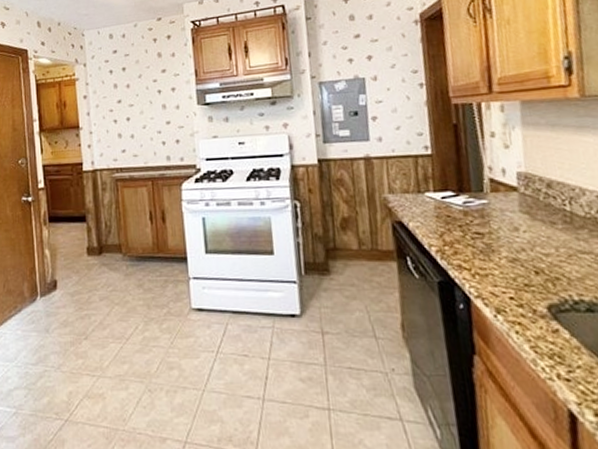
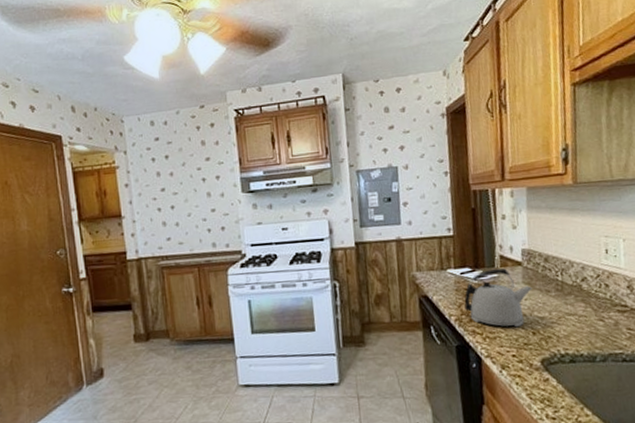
kettle: none [446,194,532,265] -> present [463,268,532,328]

